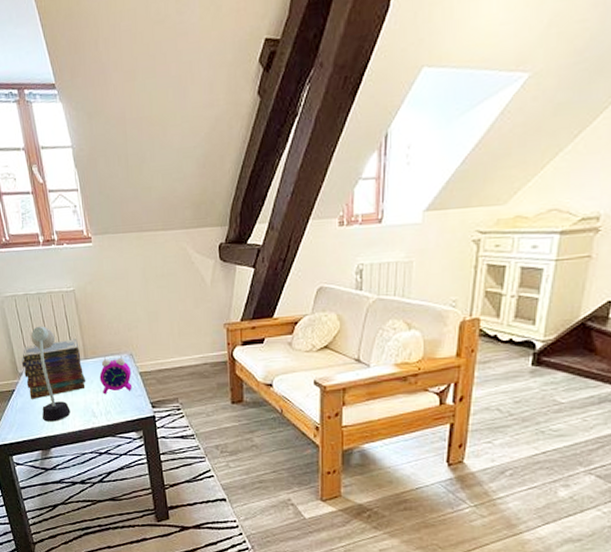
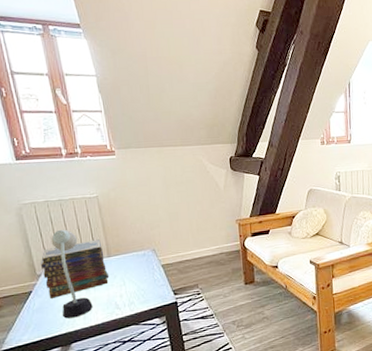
alarm clock: present [99,353,132,395] -> none [123,250,155,287]

